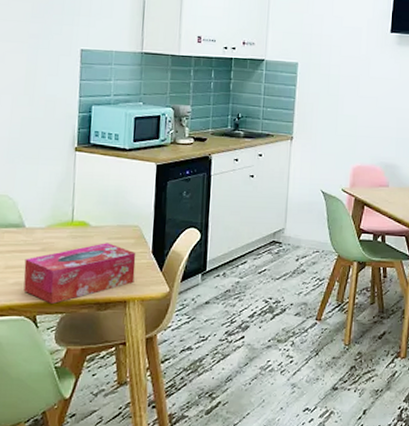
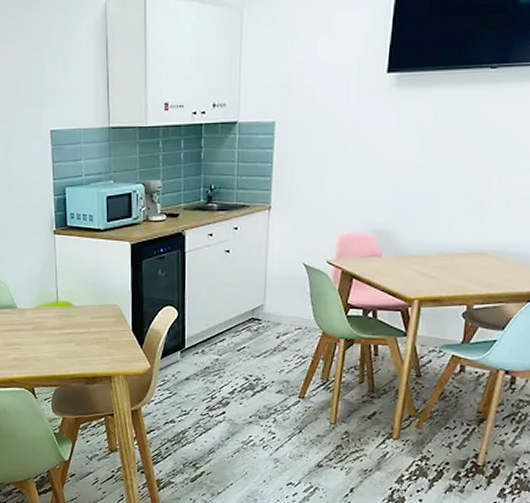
tissue box: present [23,243,136,304] -> none [20,322,117,378]

